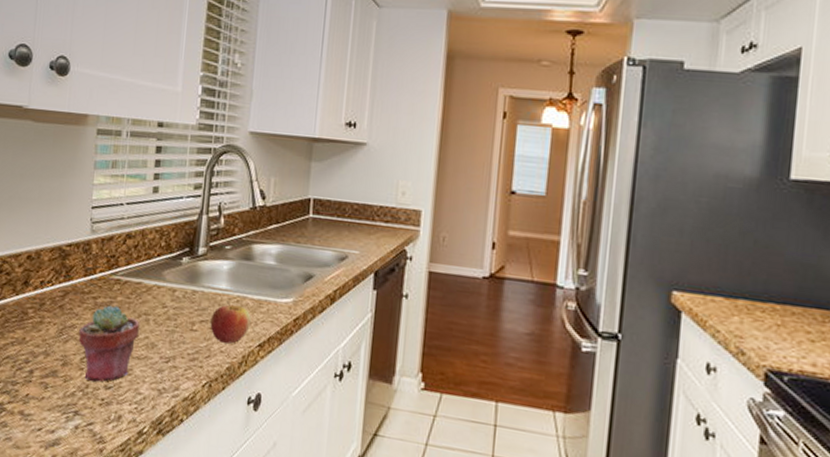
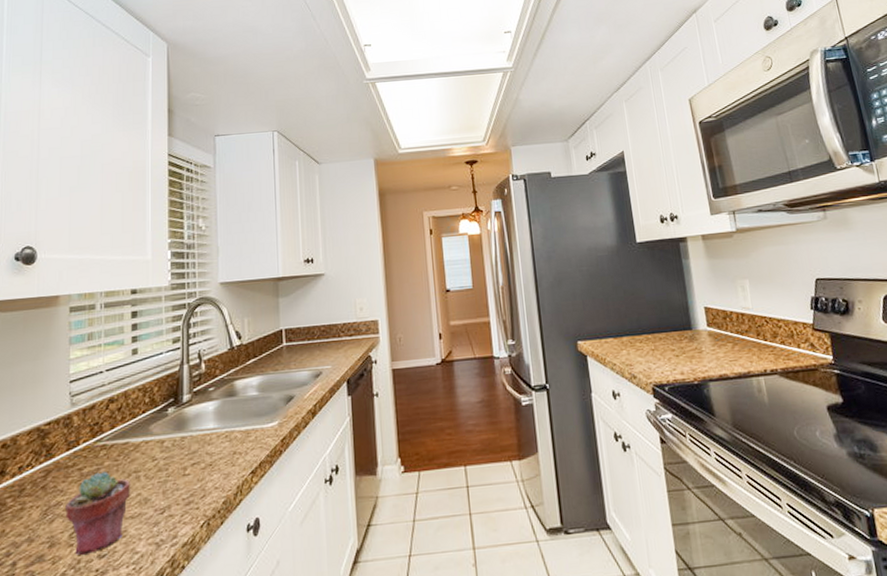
apple: present [210,301,251,344] -> none [202,439,241,479]

